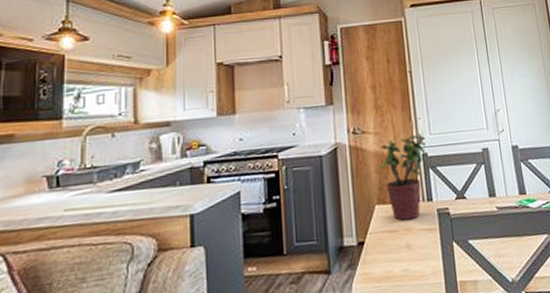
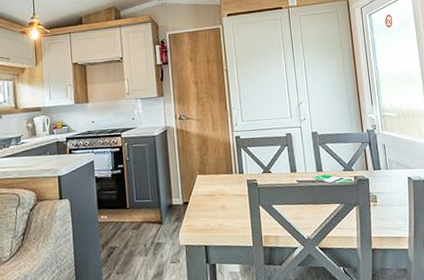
potted plant: present [380,132,426,221] -> none [201,119,239,188]

